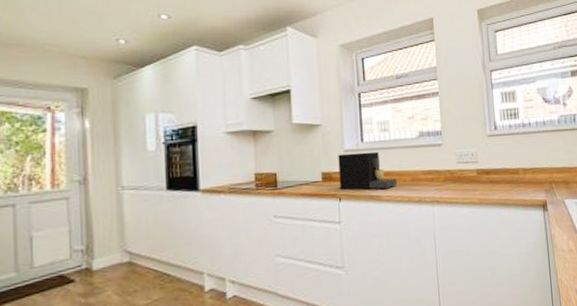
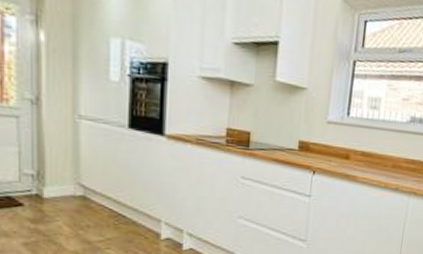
coffee maker: present [338,151,398,190] -> none [316,124,378,171]

